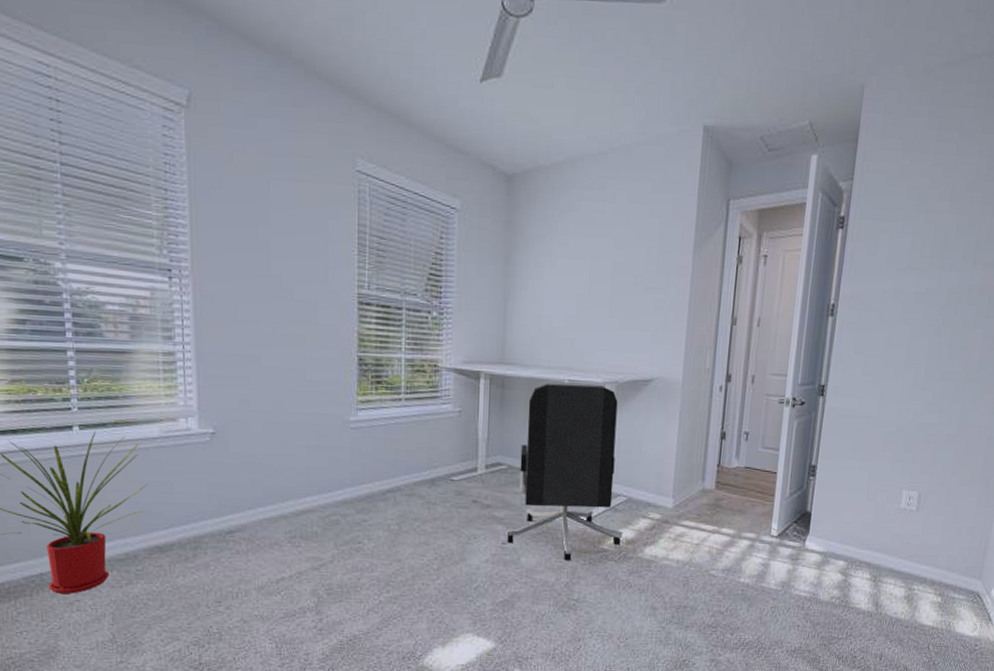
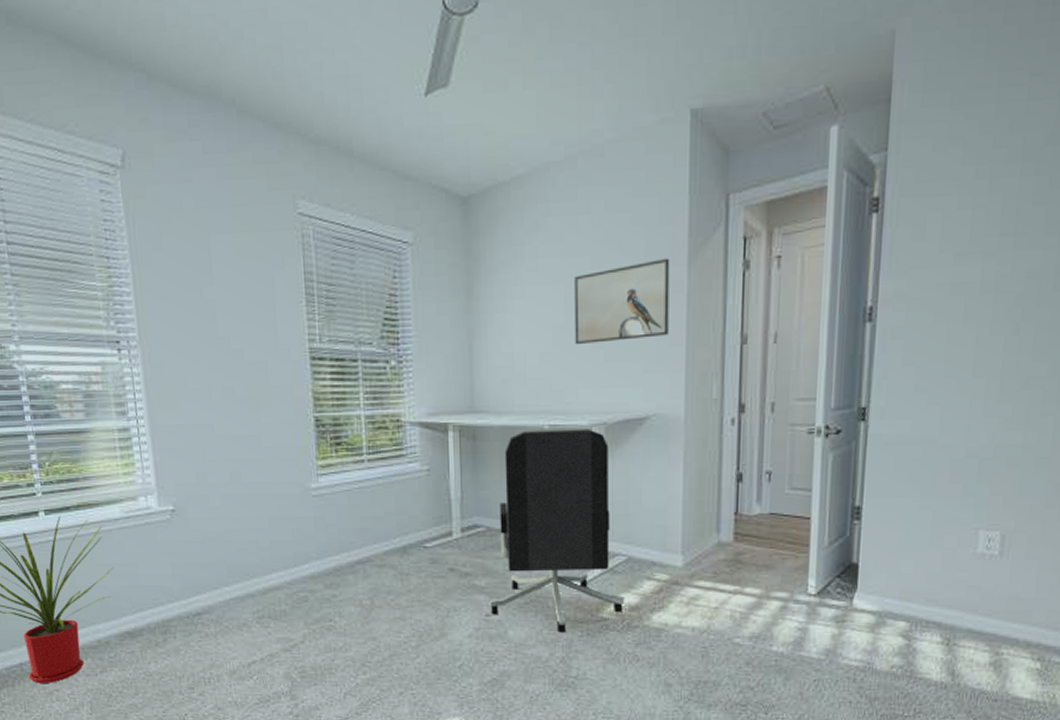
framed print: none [595,247,679,313] -> present [574,258,670,345]

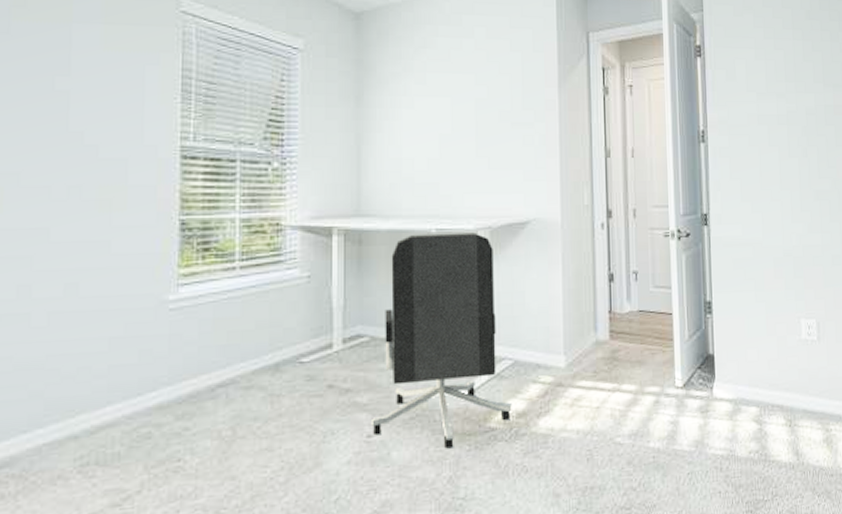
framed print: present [574,258,670,345] -> none [460,80,544,153]

